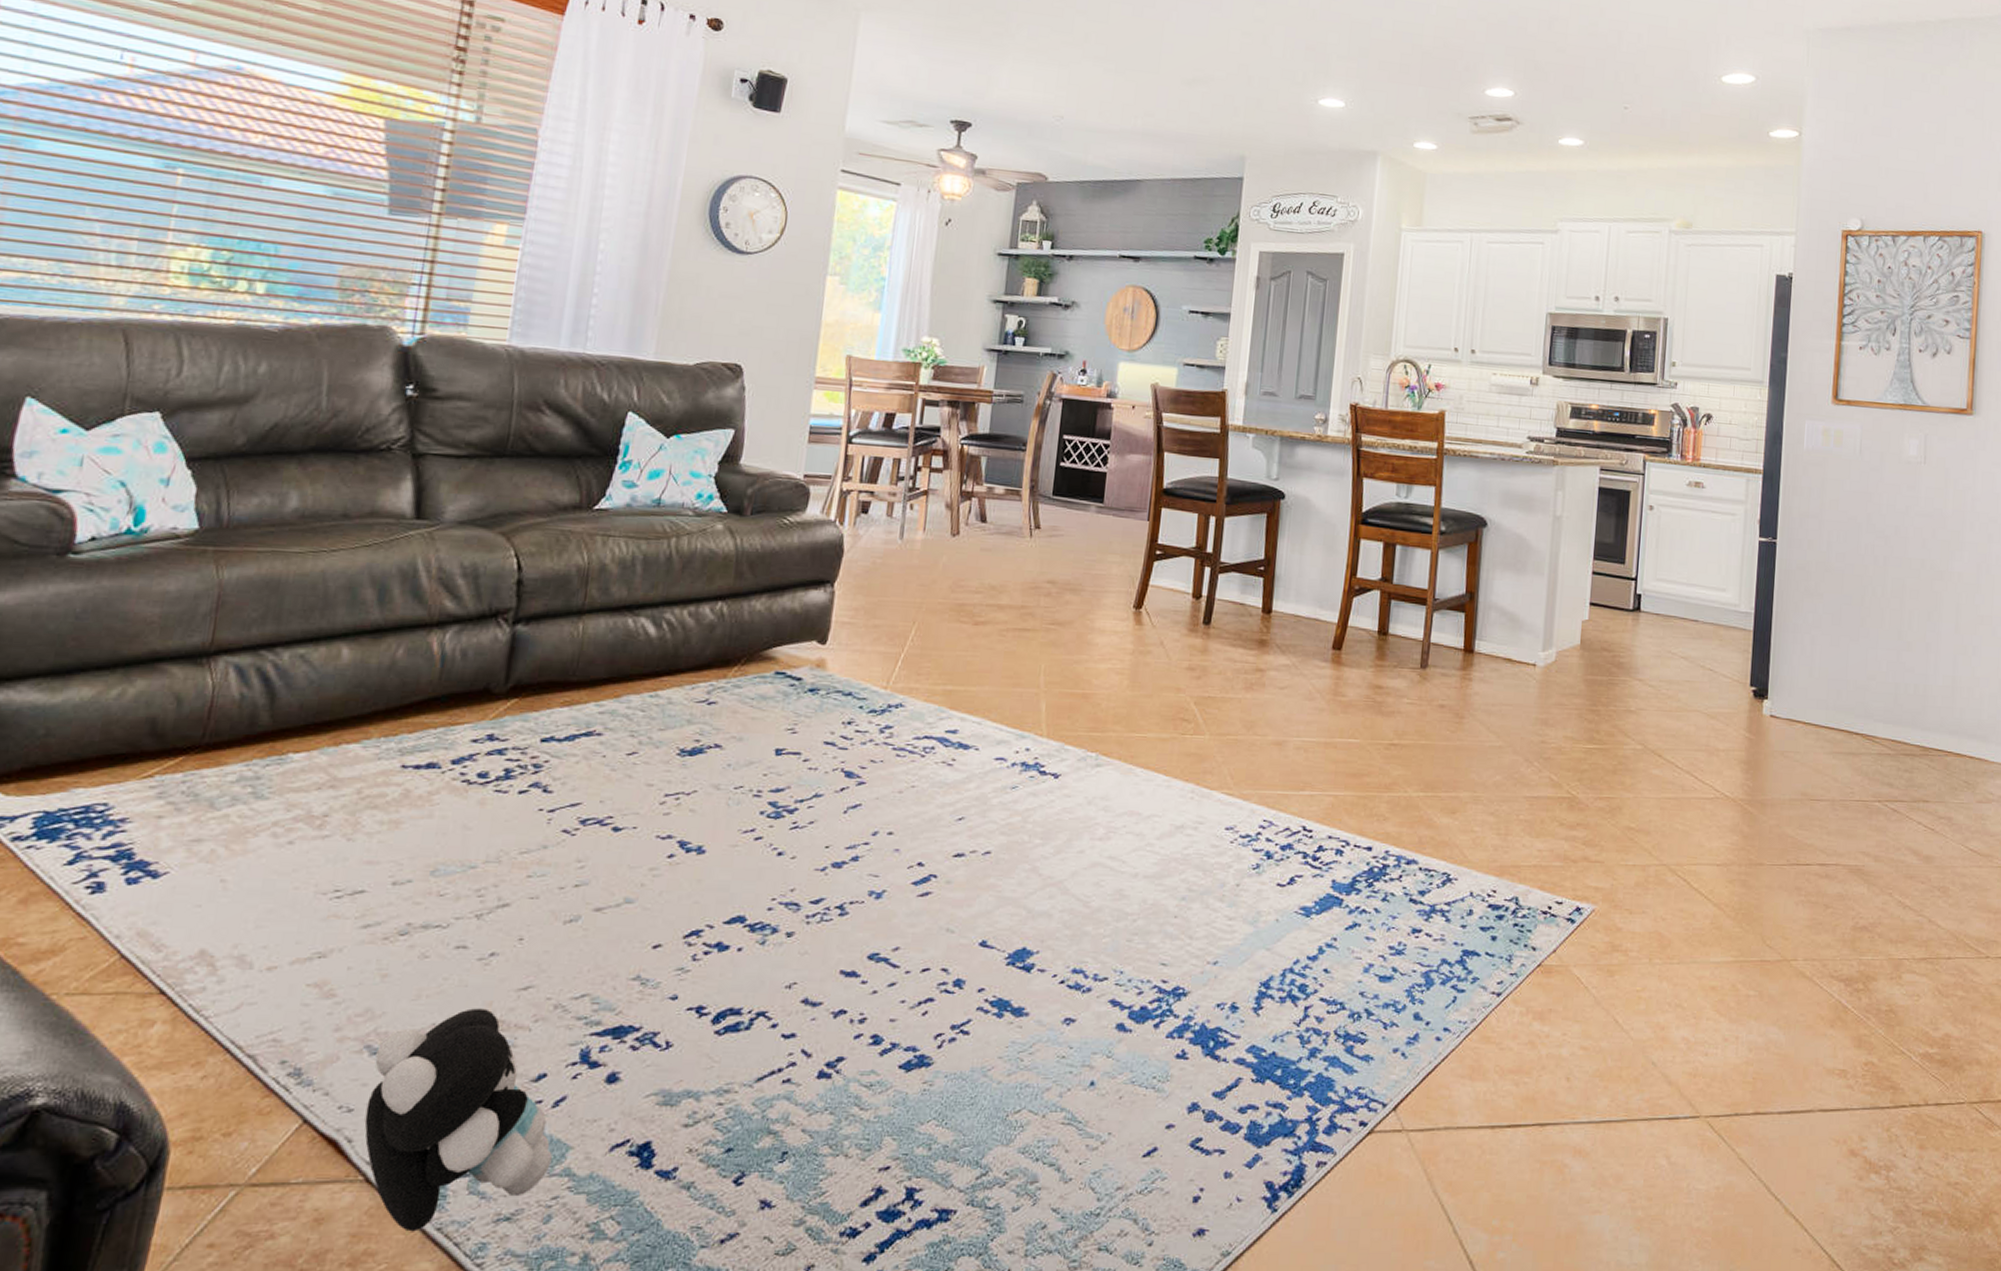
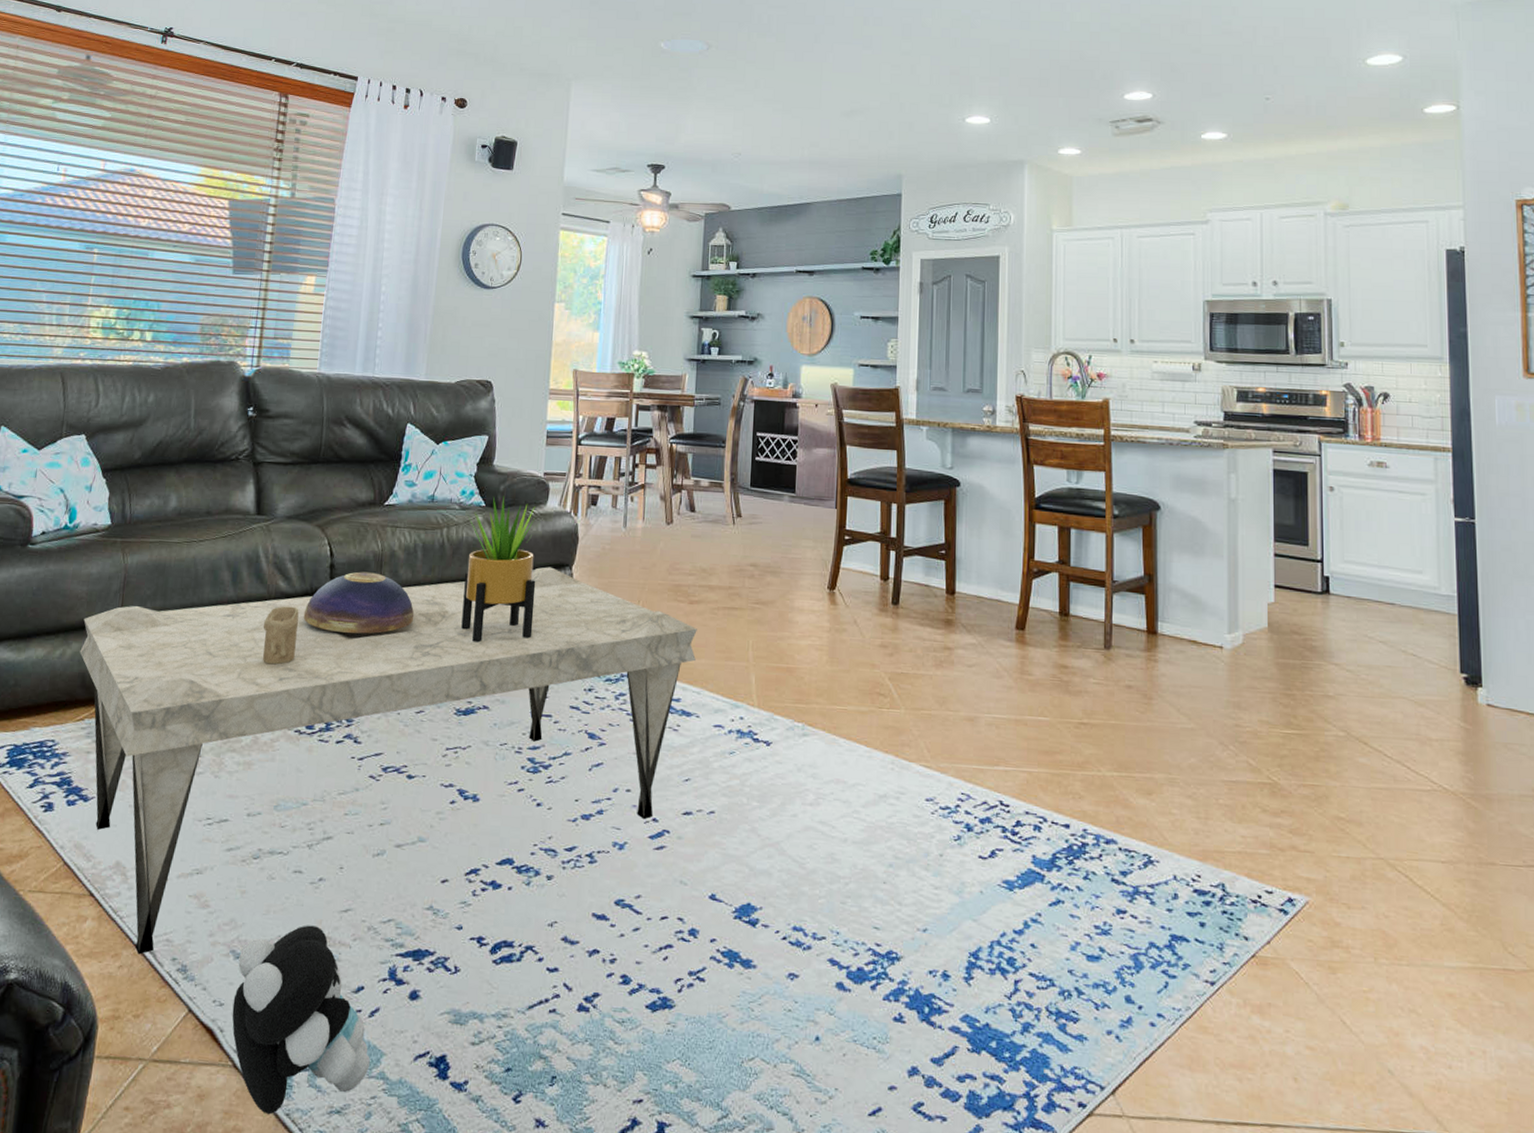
coffee table: none [148,583,982,1061] -> present [80,566,697,955]
candle: none [419,630,472,702] -> present [263,606,299,665]
decorative bowl: none [477,589,629,664] -> present [303,571,414,634]
potted plant: none [690,500,791,672] -> present [461,495,536,643]

